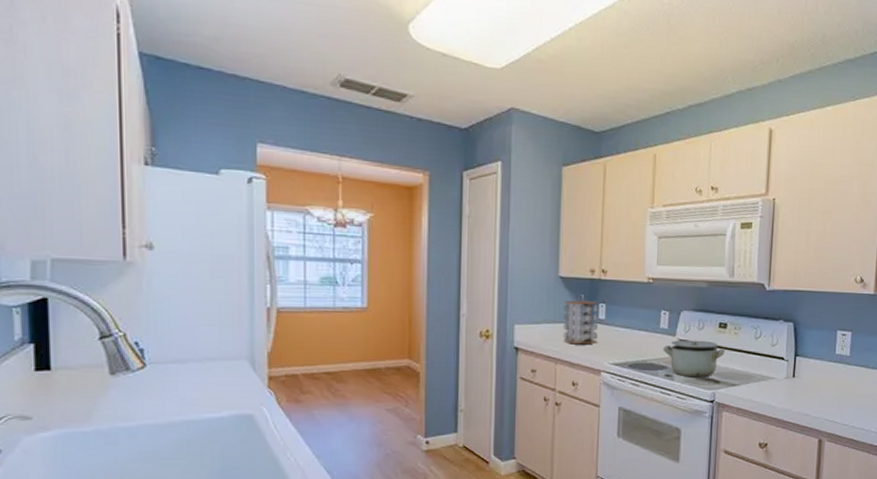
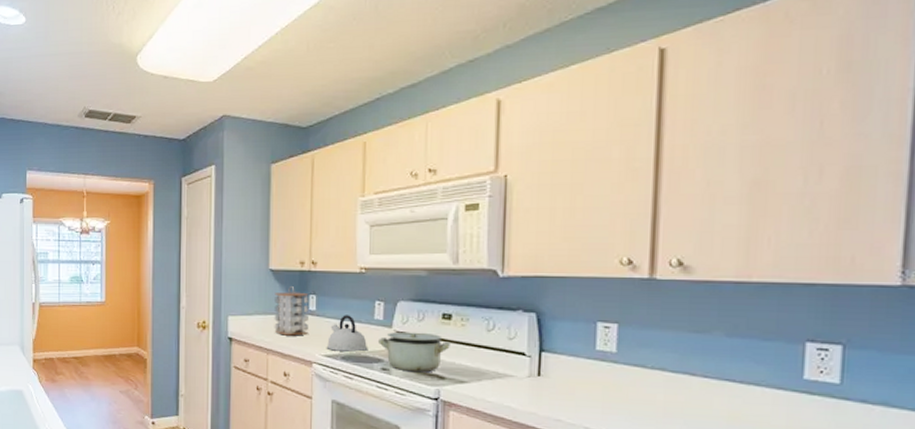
kettle: none [615,323,654,360] -> present [327,315,368,352]

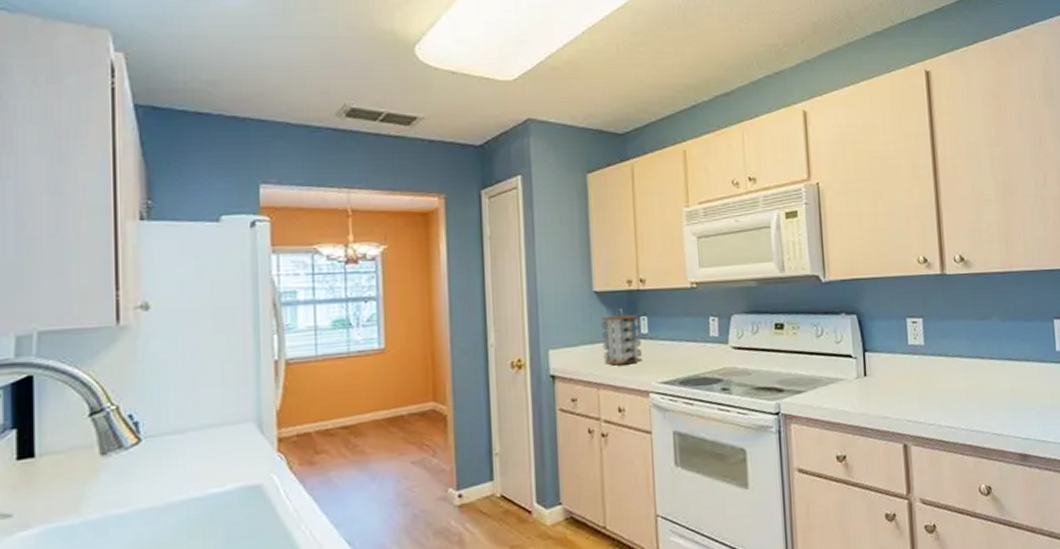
kettle: present [327,315,368,352] -> none [663,334,707,376]
saucepan: present [377,331,452,373] -> none [715,345,786,389]

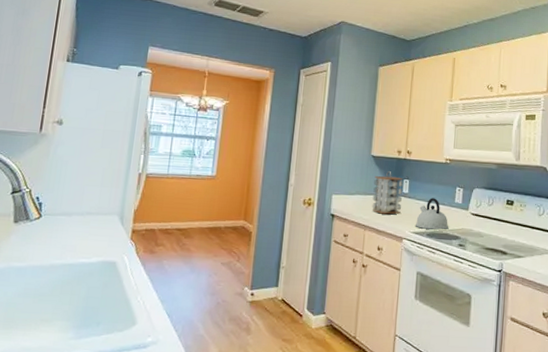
kettle: none [663,334,707,376] -> present [416,198,449,230]

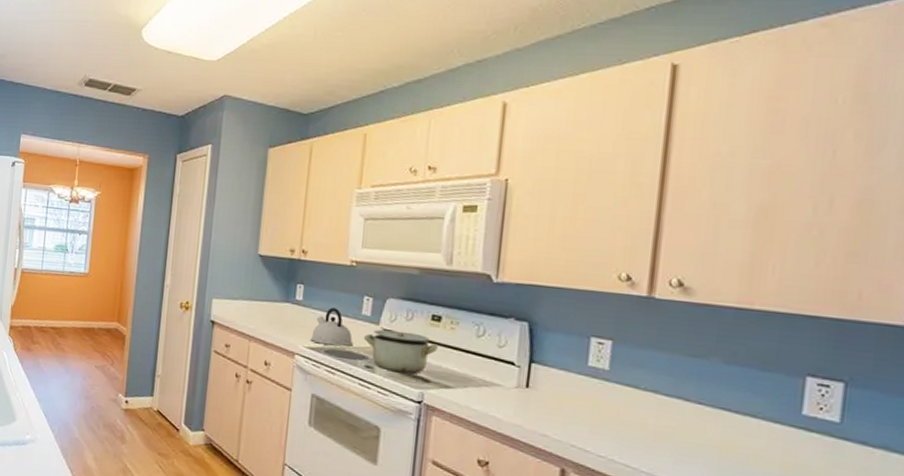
spice rack: present [372,171,403,215] -> none [258,274,297,325]
saucepan: none [456,213,513,249] -> present [363,329,439,374]

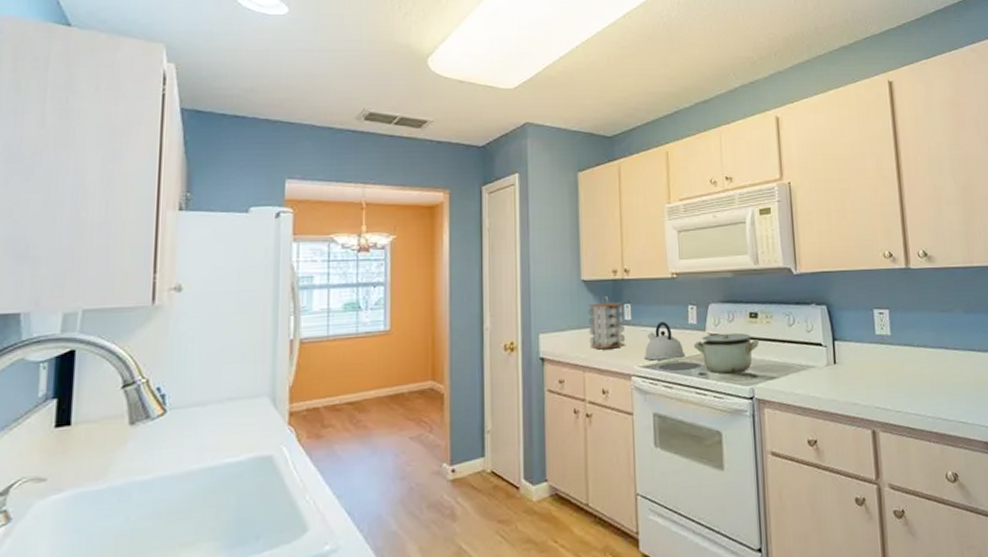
spice rack: none [258,274,297,325] -> present [588,296,625,350]

